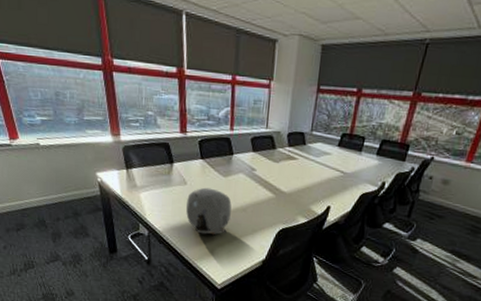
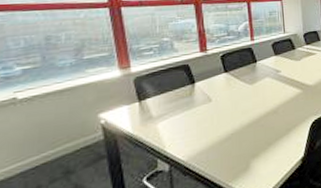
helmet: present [186,187,232,235] -> none [214,98,263,150]

